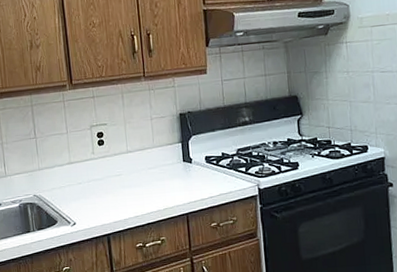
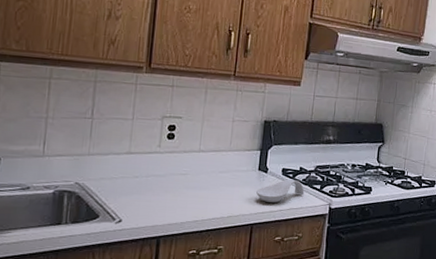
spoon rest: none [185,165,231,192] -> present [256,179,305,203]

